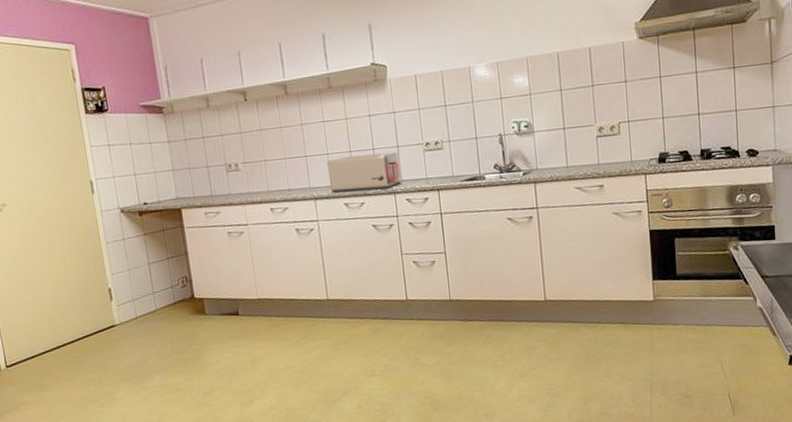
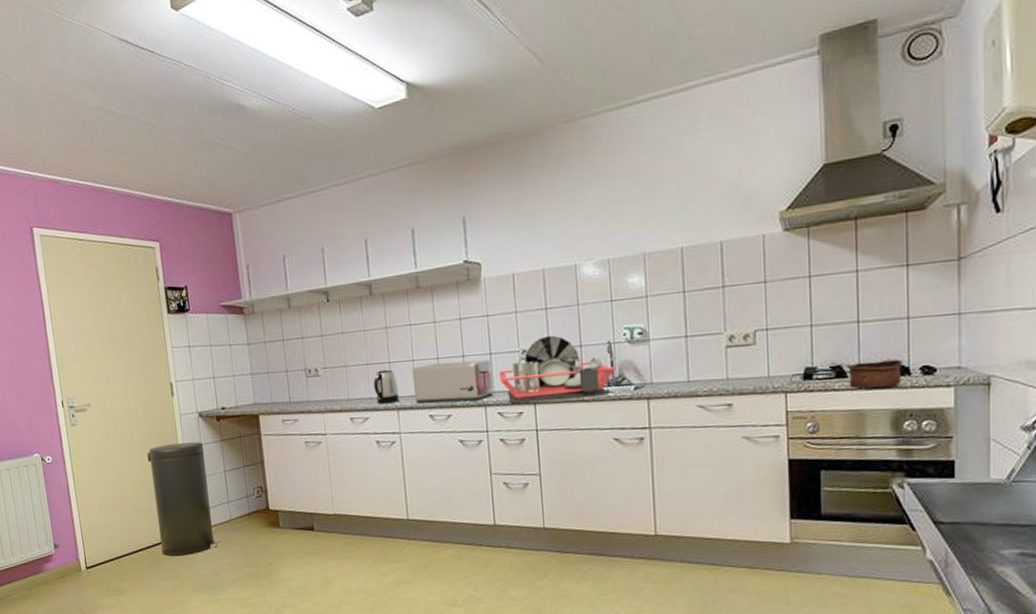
pedal bin: none [68,237,148,349] -> present [147,442,222,557]
kettle: none [291,162,317,195] -> present [373,369,400,404]
dish rack: none [405,129,507,191] -> present [498,335,617,404]
cooking pot: none [678,144,734,169] -> present [829,359,903,389]

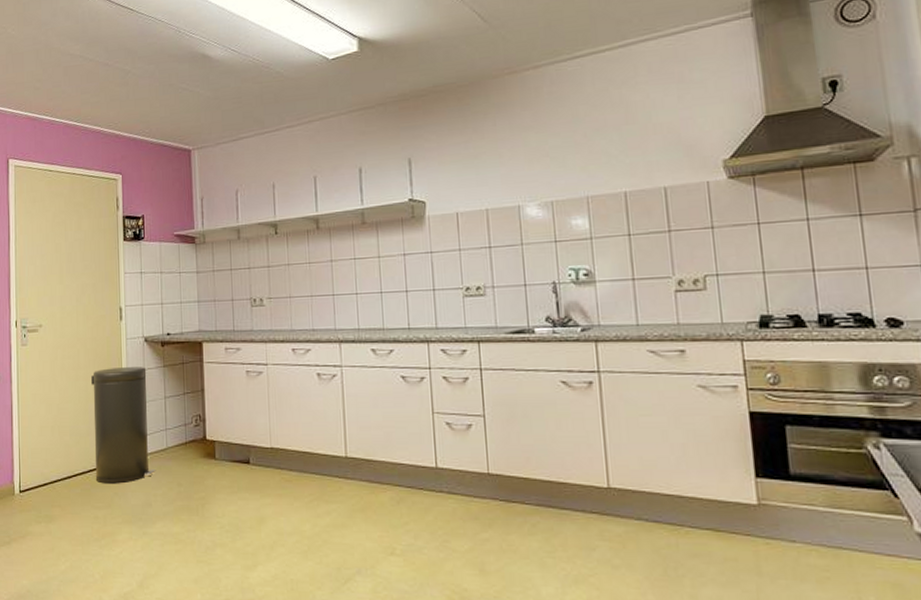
kettle: present [373,369,400,404] -> none [317,302,342,336]
toaster: present [412,359,494,404] -> none [355,295,437,338]
dish rack: present [498,335,617,404] -> none [442,273,562,341]
cooking pot: present [829,359,903,389] -> none [786,310,866,340]

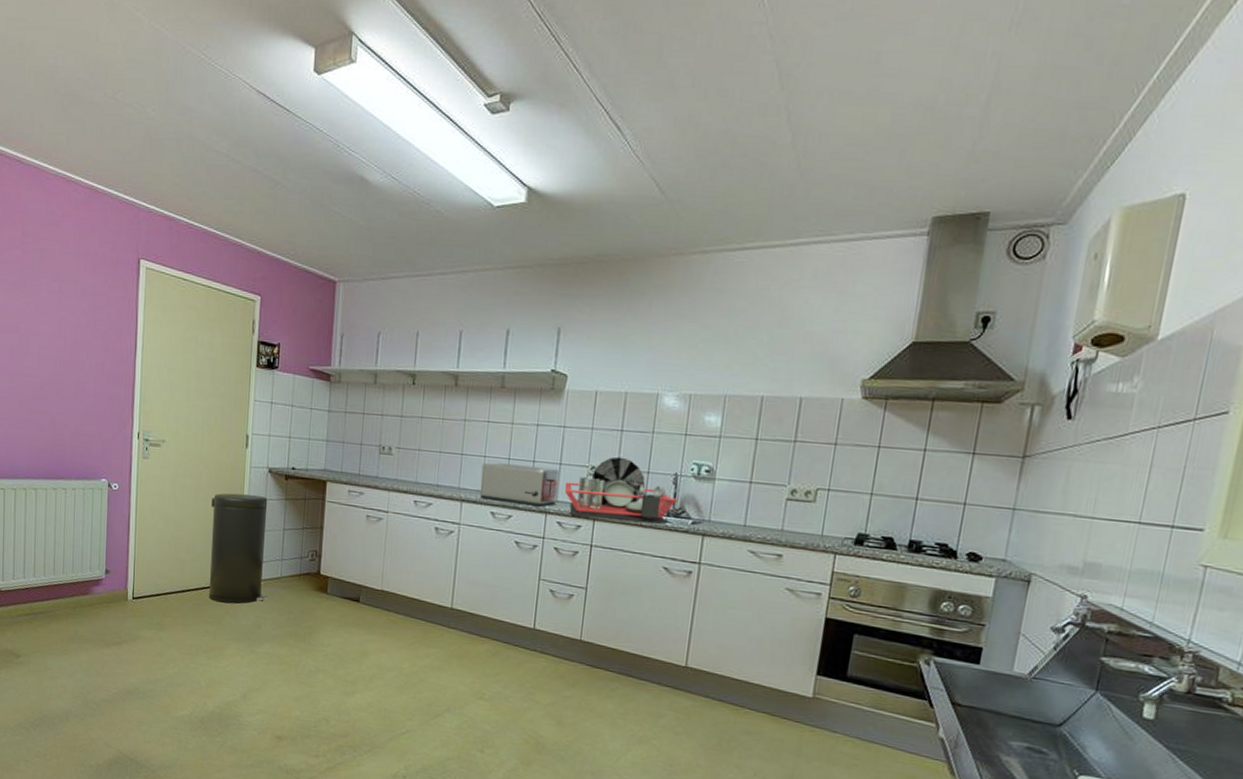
toaster: none [355,295,437,338] -> present [479,462,559,507]
dish rack: none [442,273,562,341] -> present [564,456,679,524]

